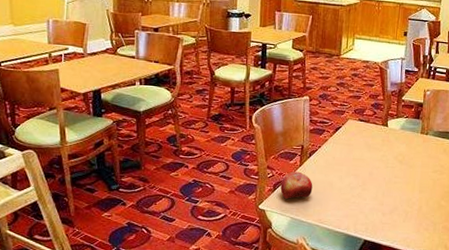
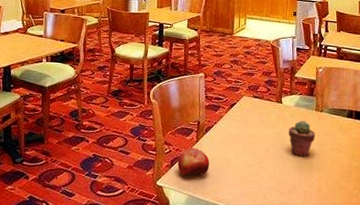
potted succulent: none [393,143,420,179] -> present [289,121,316,157]

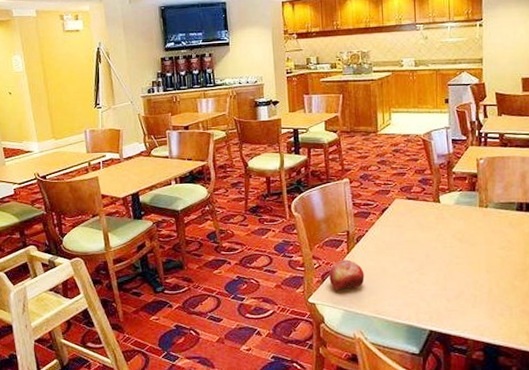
potted succulent: present [289,121,316,157] -> none [450,219,482,259]

